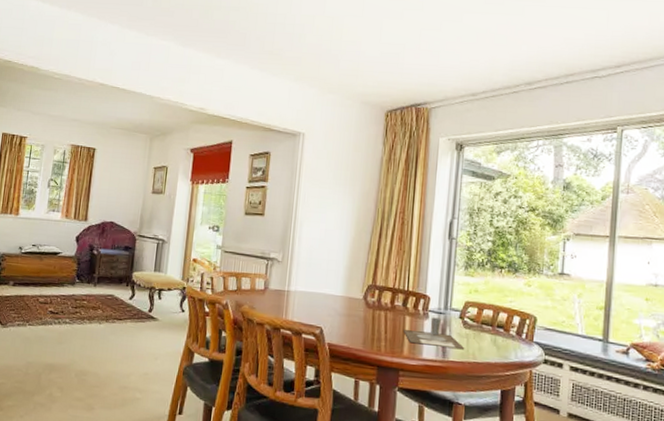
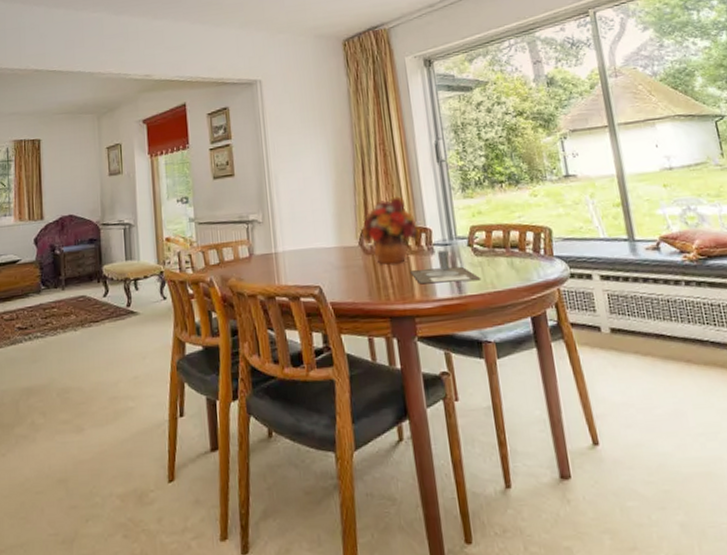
flower arrangement: none [368,261,420,323] -> present [361,195,420,266]

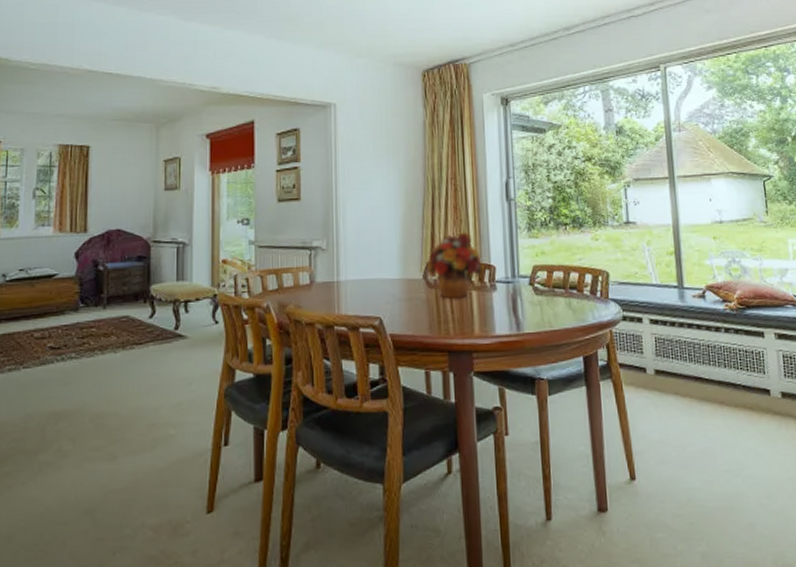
place setting: present [410,250,481,284] -> none [472,287,540,320]

